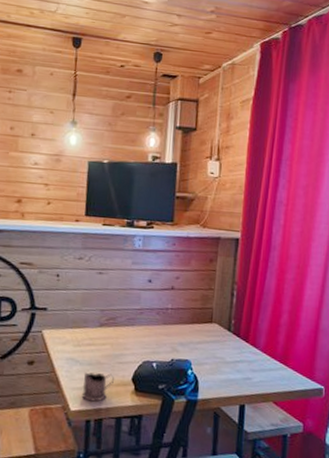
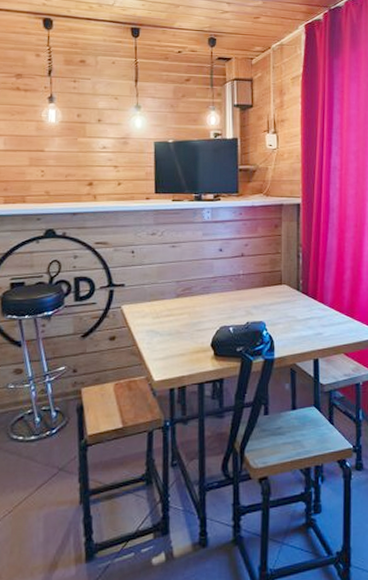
tea glass holder: present [81,372,115,403] -> none [164,341,195,371]

